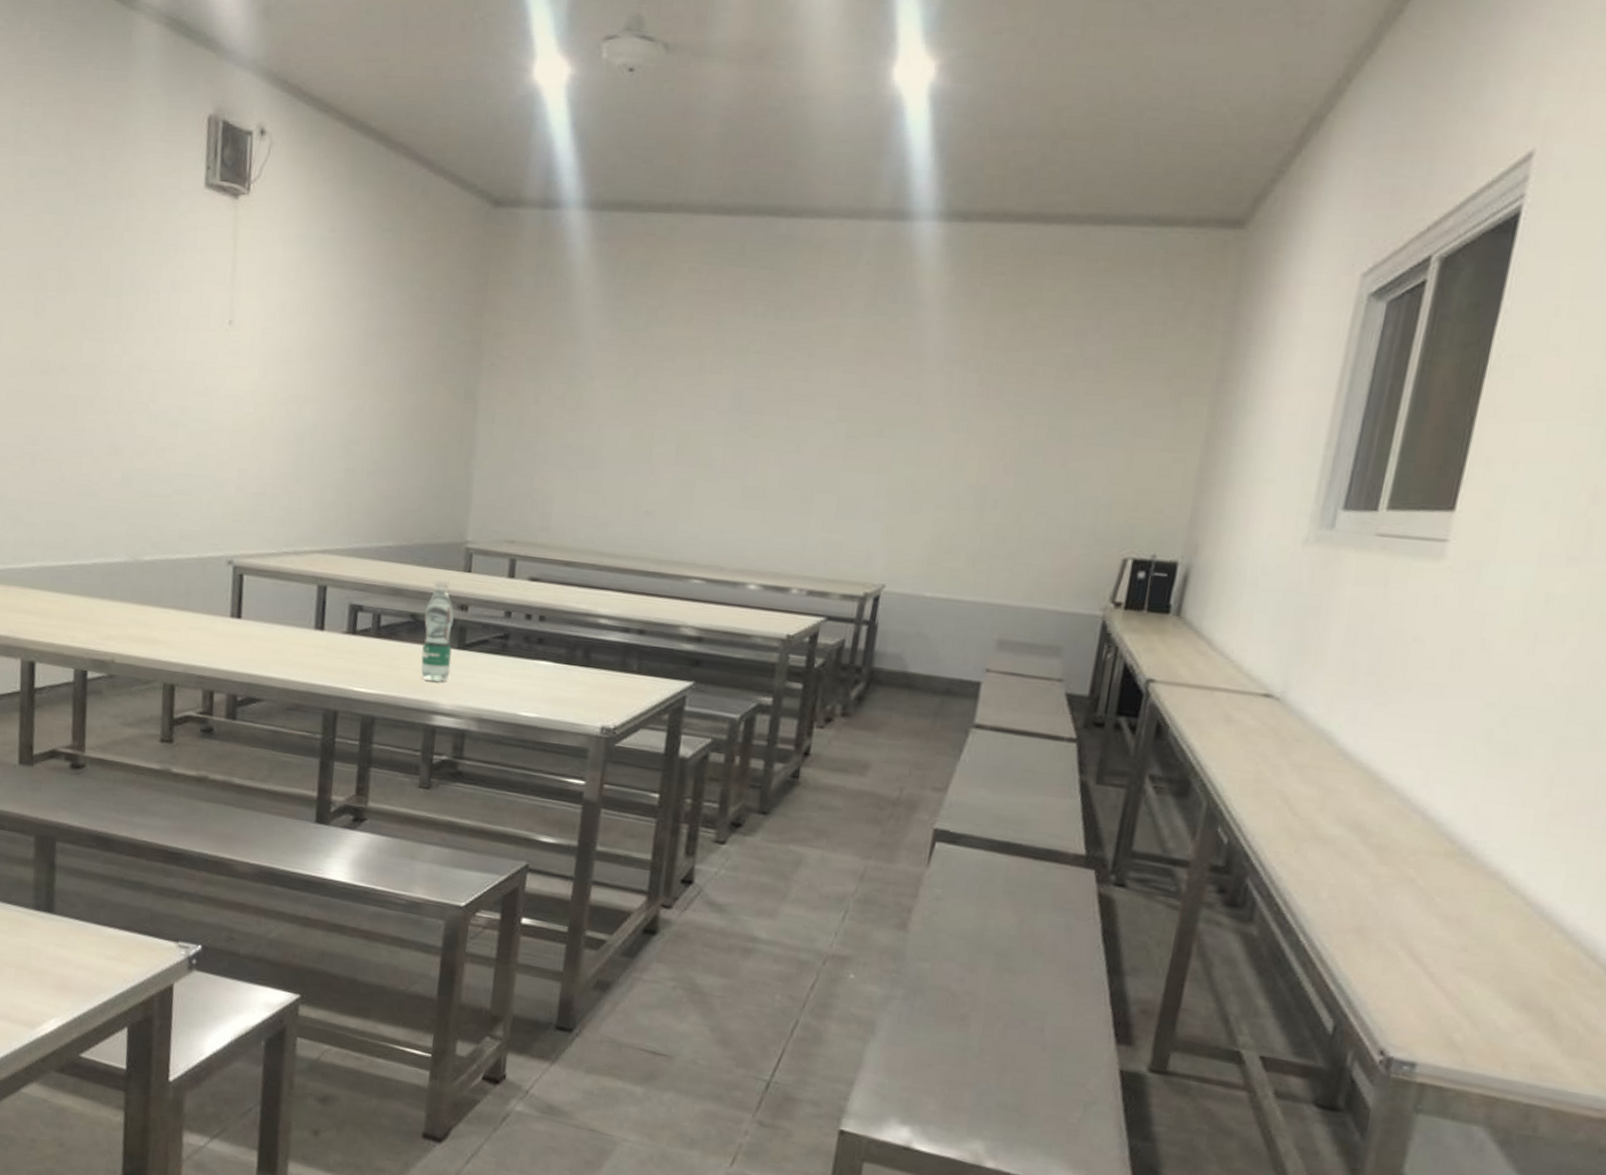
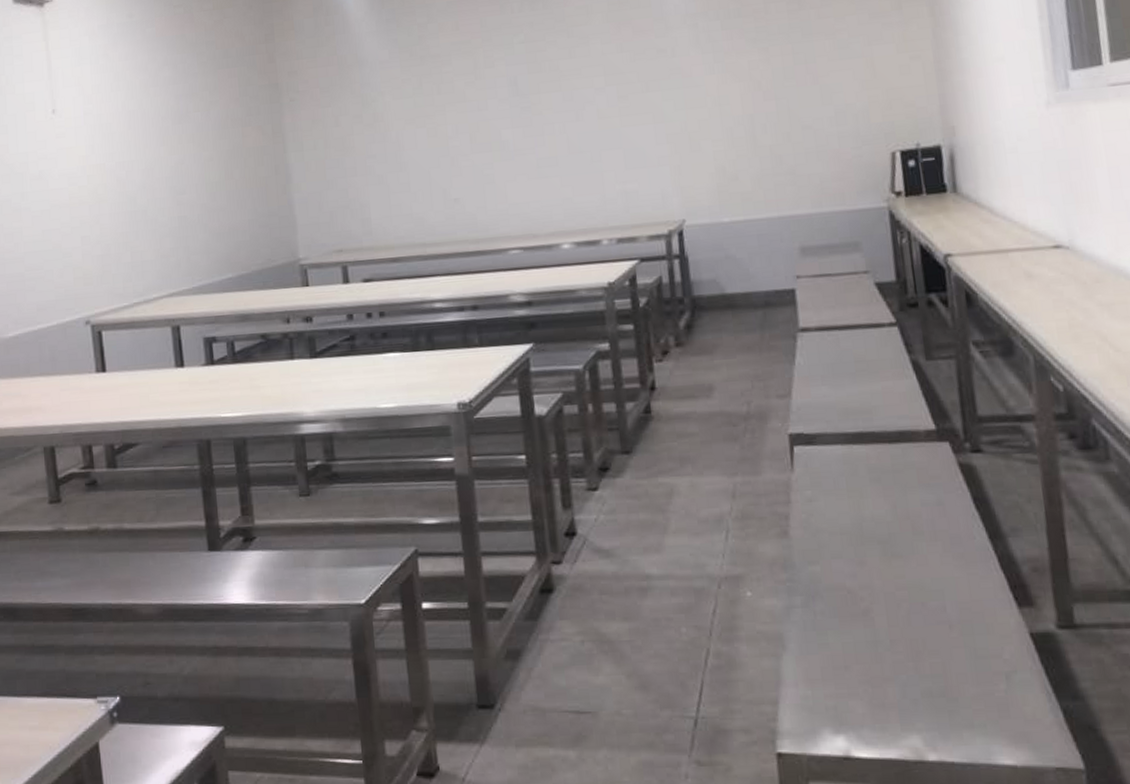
bottle: present [421,579,455,682] -> none [274,297,308,393]

